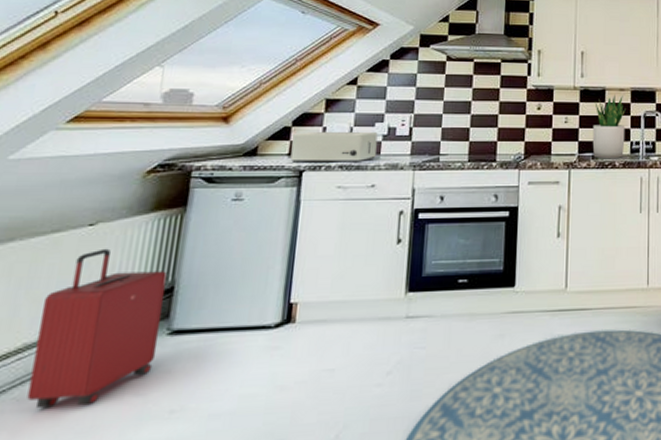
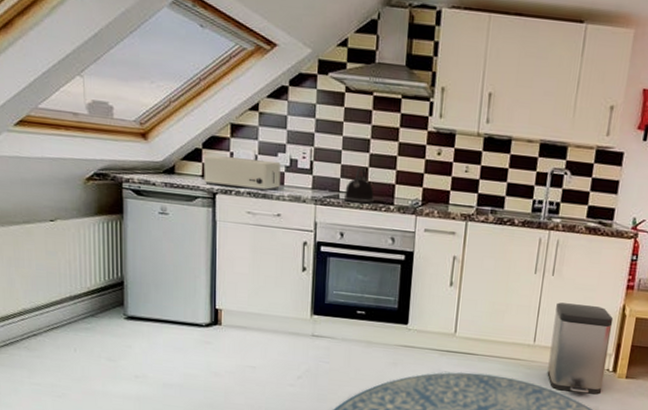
suitcase: present [27,248,167,409] -> none [31,242,119,362]
kettle: none [445,128,476,165] -> present [344,166,374,205]
planter: present [592,95,626,159] -> none [492,146,532,216]

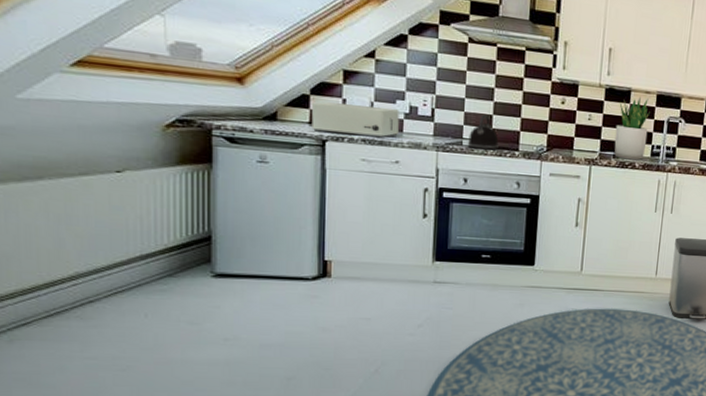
planter: none [492,146,532,216] -> present [614,97,650,160]

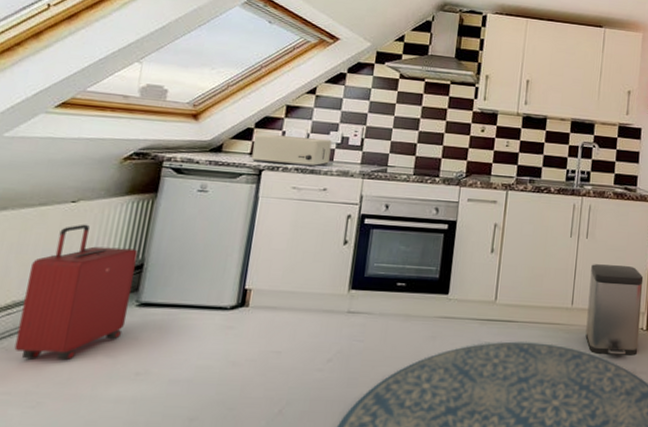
suitcase: none [87,195,204,328] -> present [14,224,138,361]
kettle: present [468,114,499,151] -> none [392,142,421,178]
planter: present [614,97,650,160] -> none [530,124,565,185]

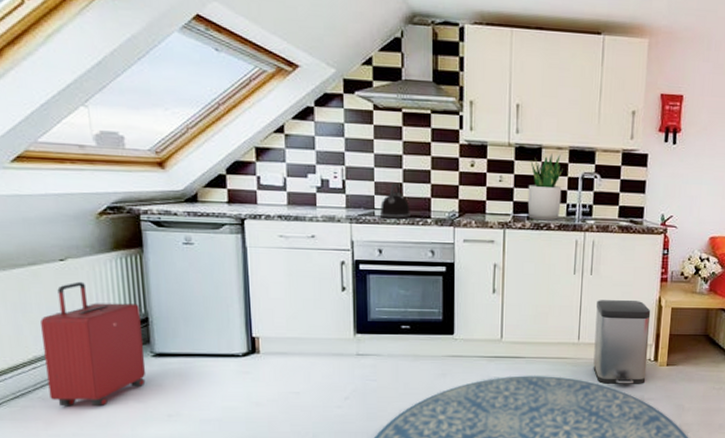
toaster: present [251,134,332,168] -> none [229,180,312,215]
kettle: none [392,142,421,178] -> present [380,182,410,220]
planter: none [530,124,565,185] -> present [527,154,563,221]

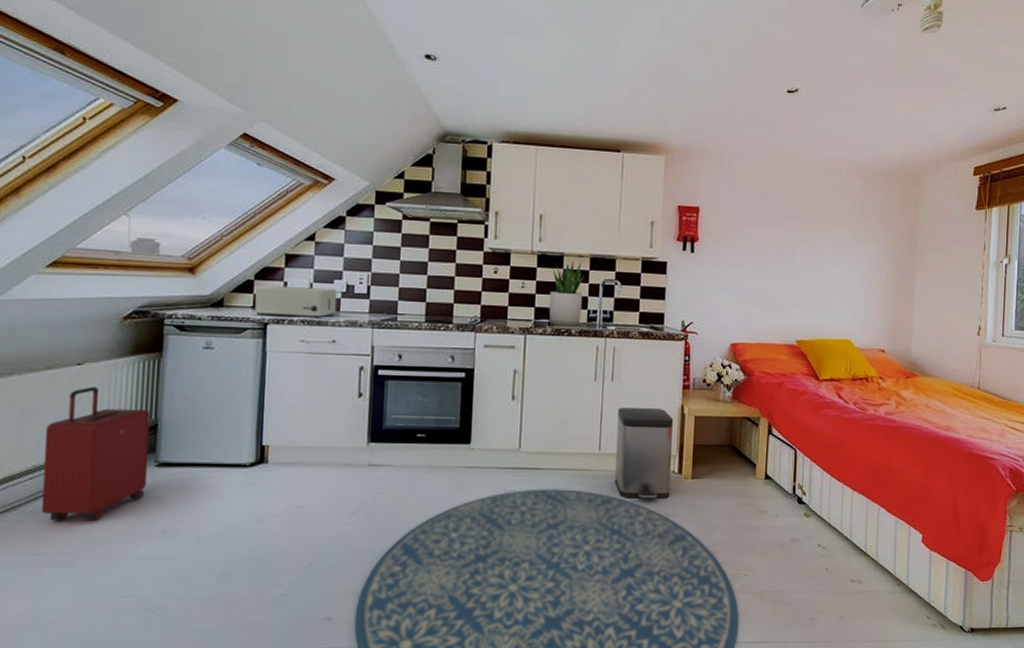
toaster: none [229,180,312,215] -> present [255,286,337,319]
kettle: present [380,182,410,220] -> none [403,288,433,325]

